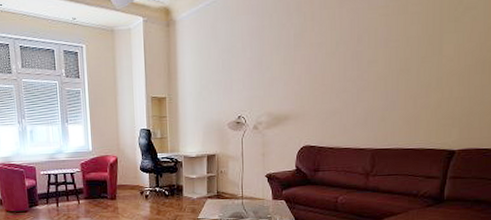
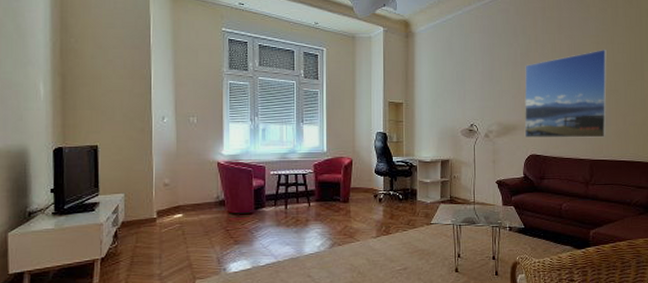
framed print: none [297,22,397,128] -> present [524,50,607,138]

